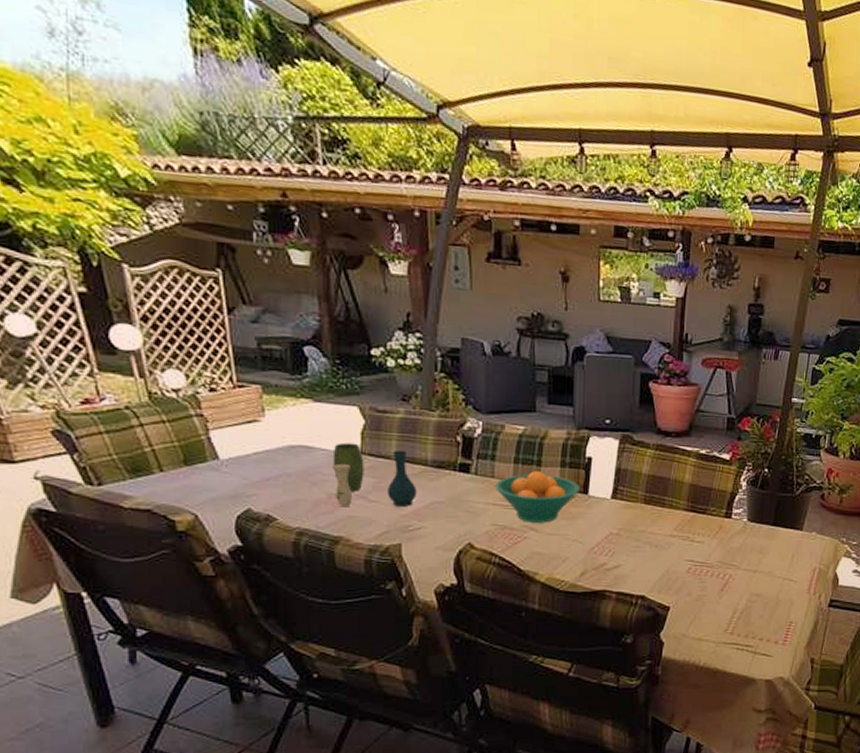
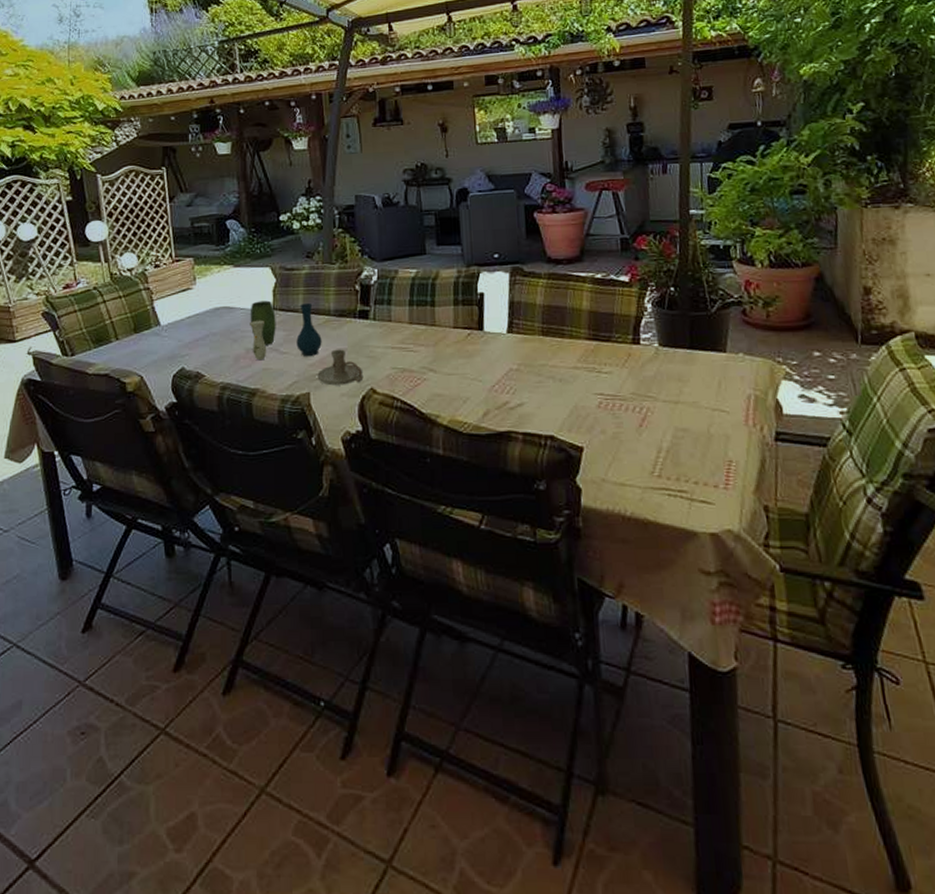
candle holder: none [410,501,461,539] -> present [317,349,363,386]
fruit bowl: present [494,471,580,523] -> none [392,311,475,364]

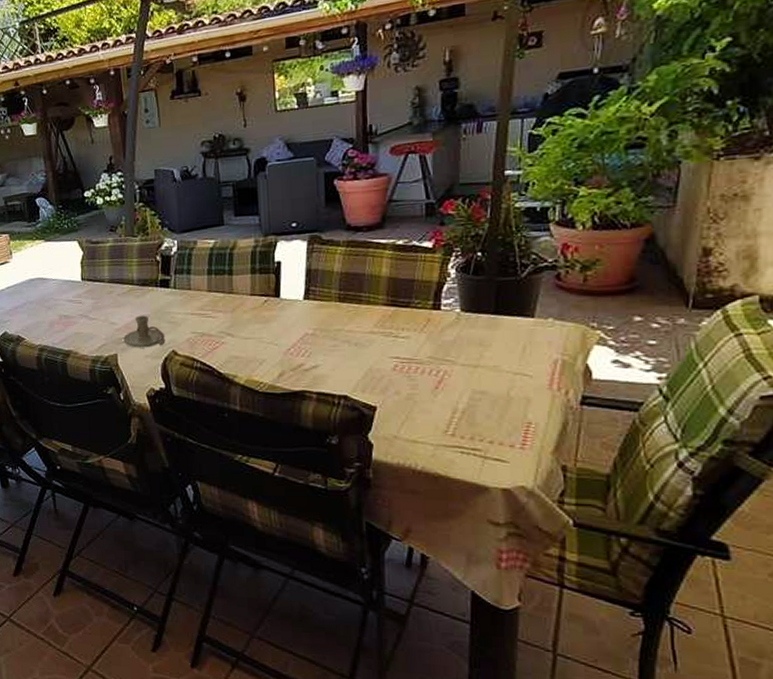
vase: present [250,300,322,361] -> none [61,272,127,326]

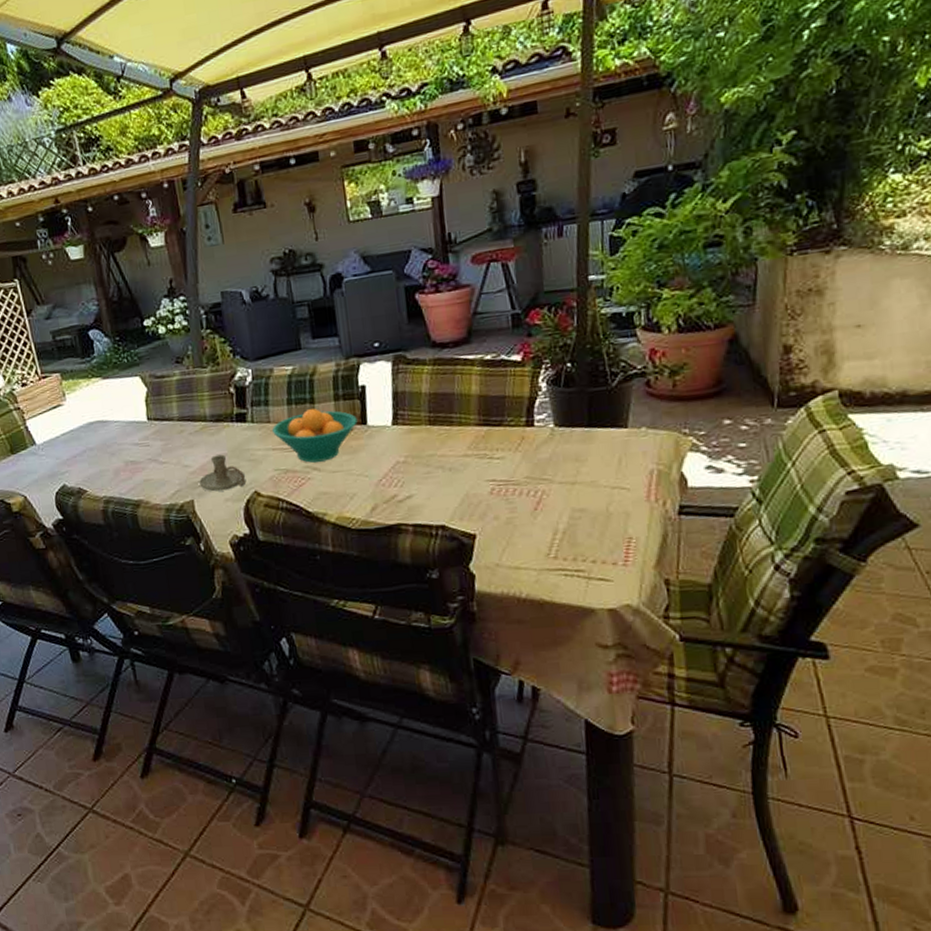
fruit bowl: none [191,280,271,329] -> present [271,409,358,463]

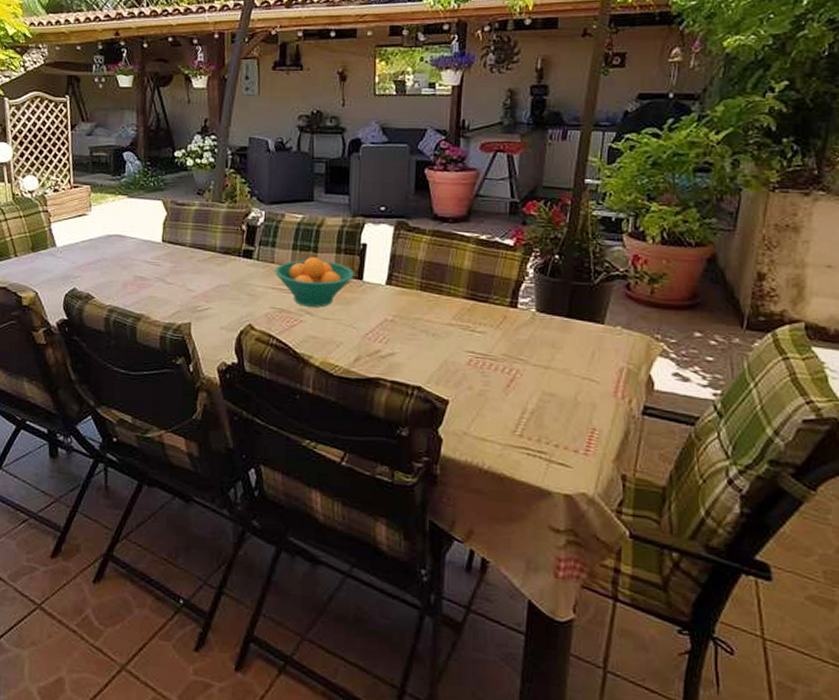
candle holder: present [199,454,246,492] -> none [199,284,243,319]

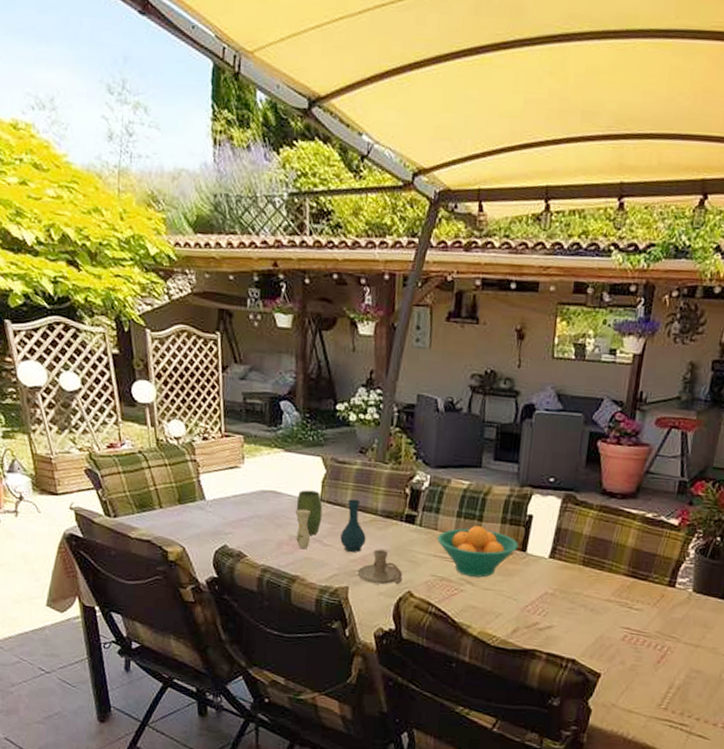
vase: none [139,232,206,290] -> present [295,490,366,553]
candle holder: none [199,284,243,319] -> present [357,549,403,585]

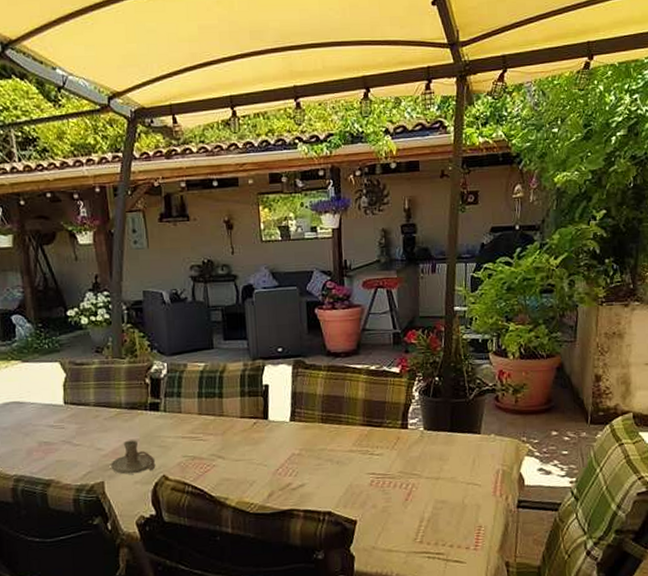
vase: present [295,490,366,553] -> none [40,395,114,453]
fruit bowl: present [436,526,518,578] -> none [182,403,260,451]

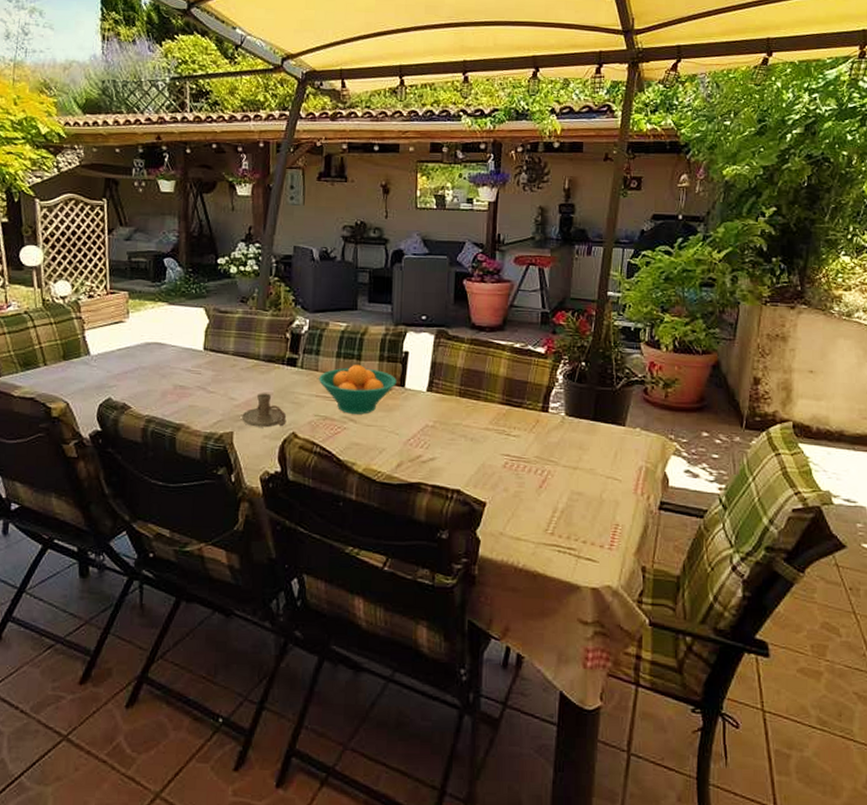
fruit bowl: none [182,403,260,451] -> present [318,365,397,414]

